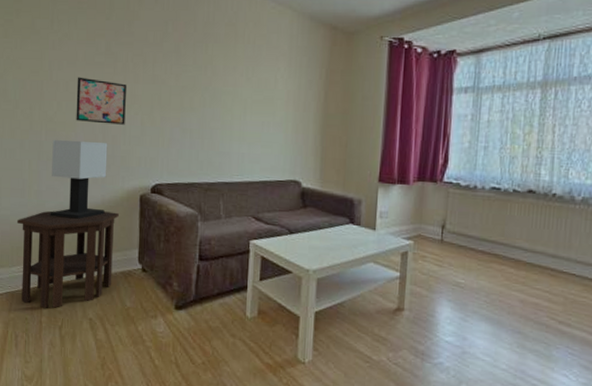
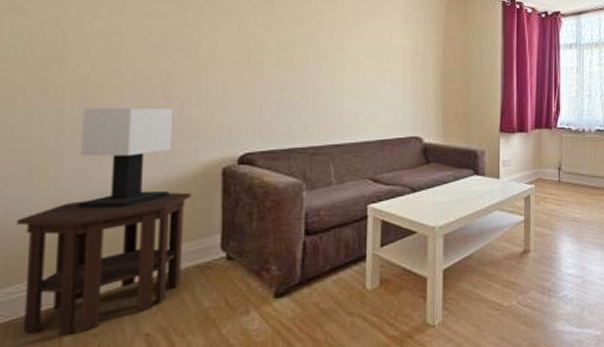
wall art: present [76,77,126,125] -> none [122,28,201,86]

